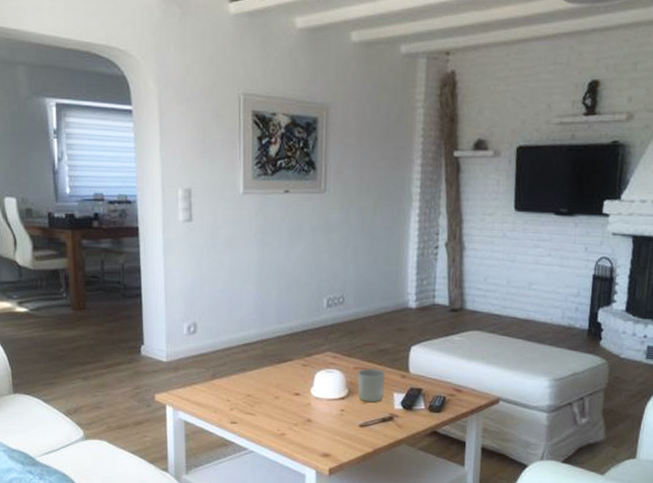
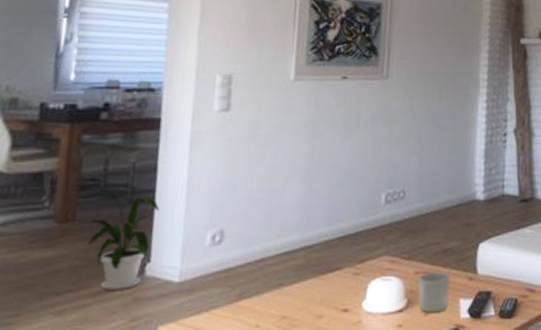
house plant: none [78,283,145,365] -> present [62,187,159,290]

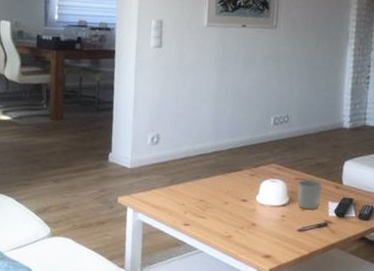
house plant: present [62,187,159,290] -> none [55,97,116,170]

